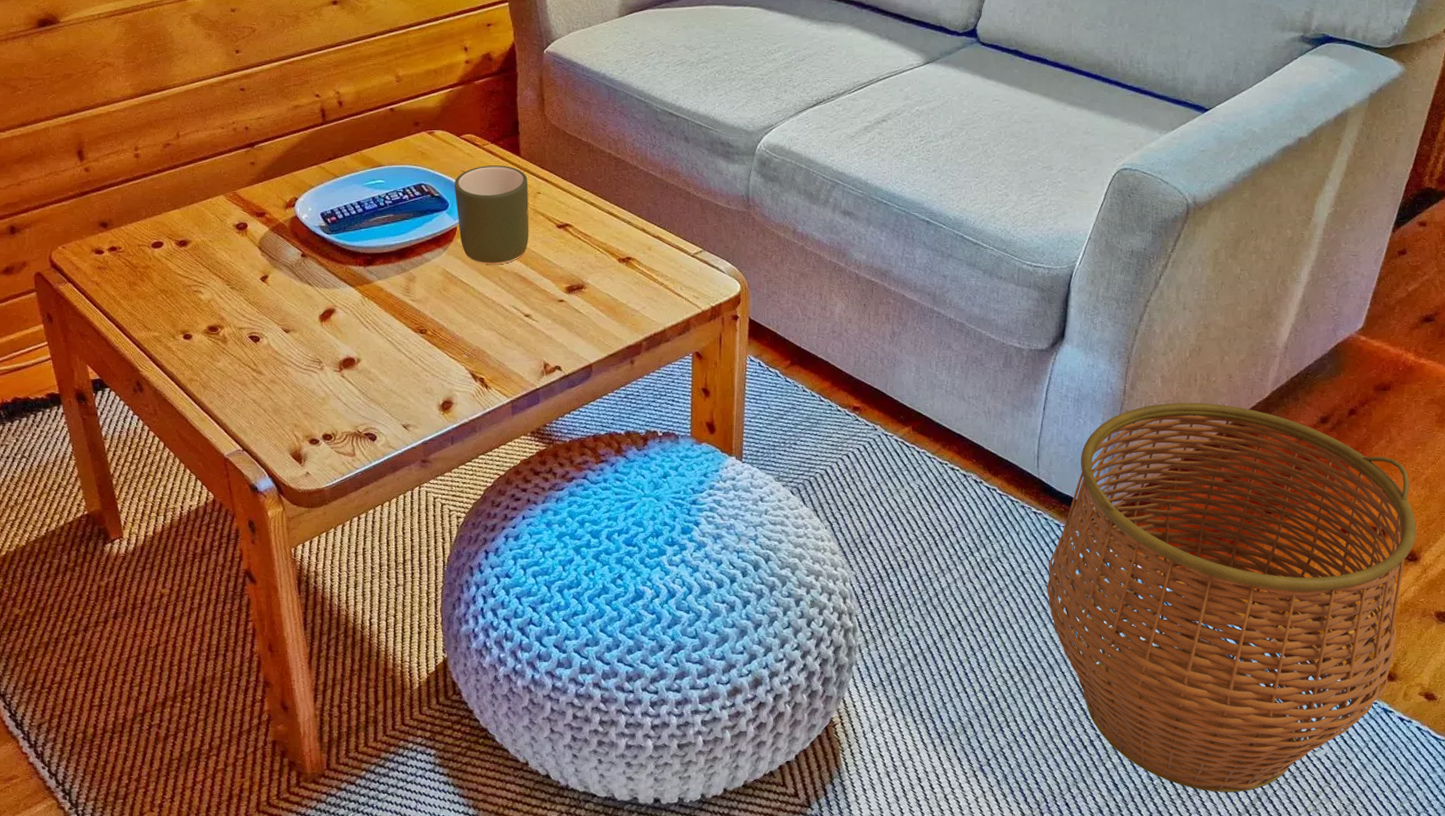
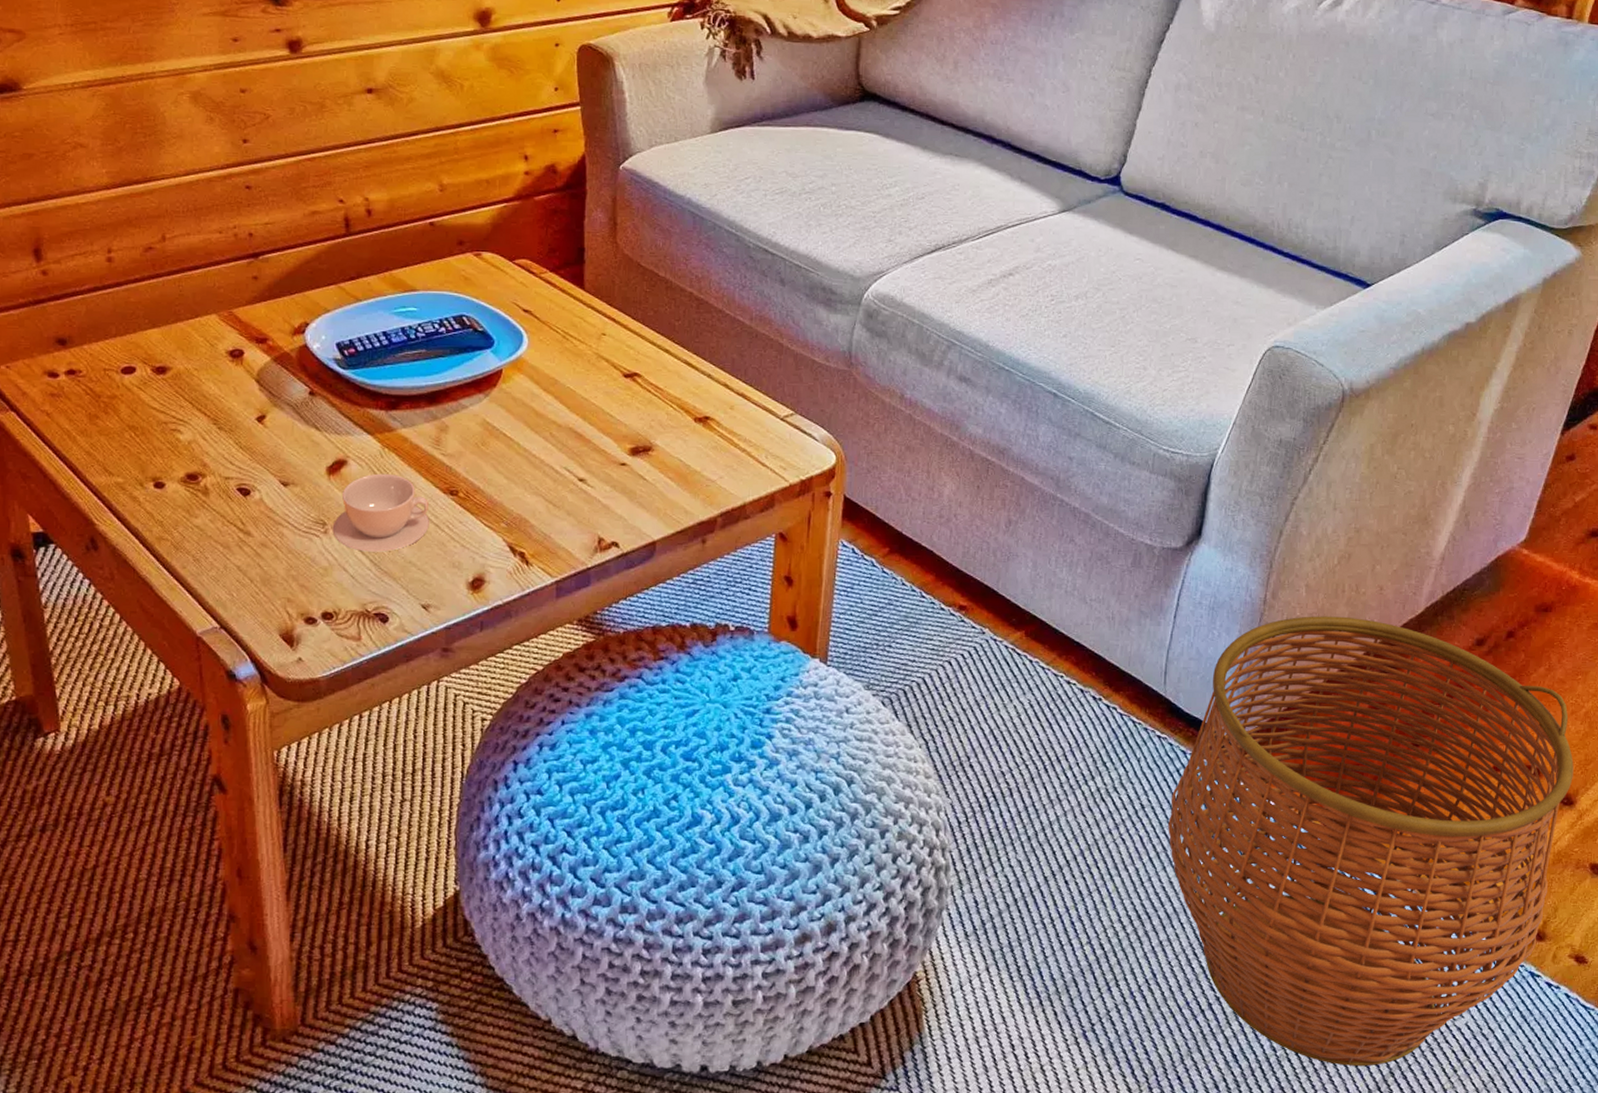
teacup: none [327,318,405,383] -> present [332,473,429,552]
mug: present [454,165,529,265] -> none [502,298,592,418]

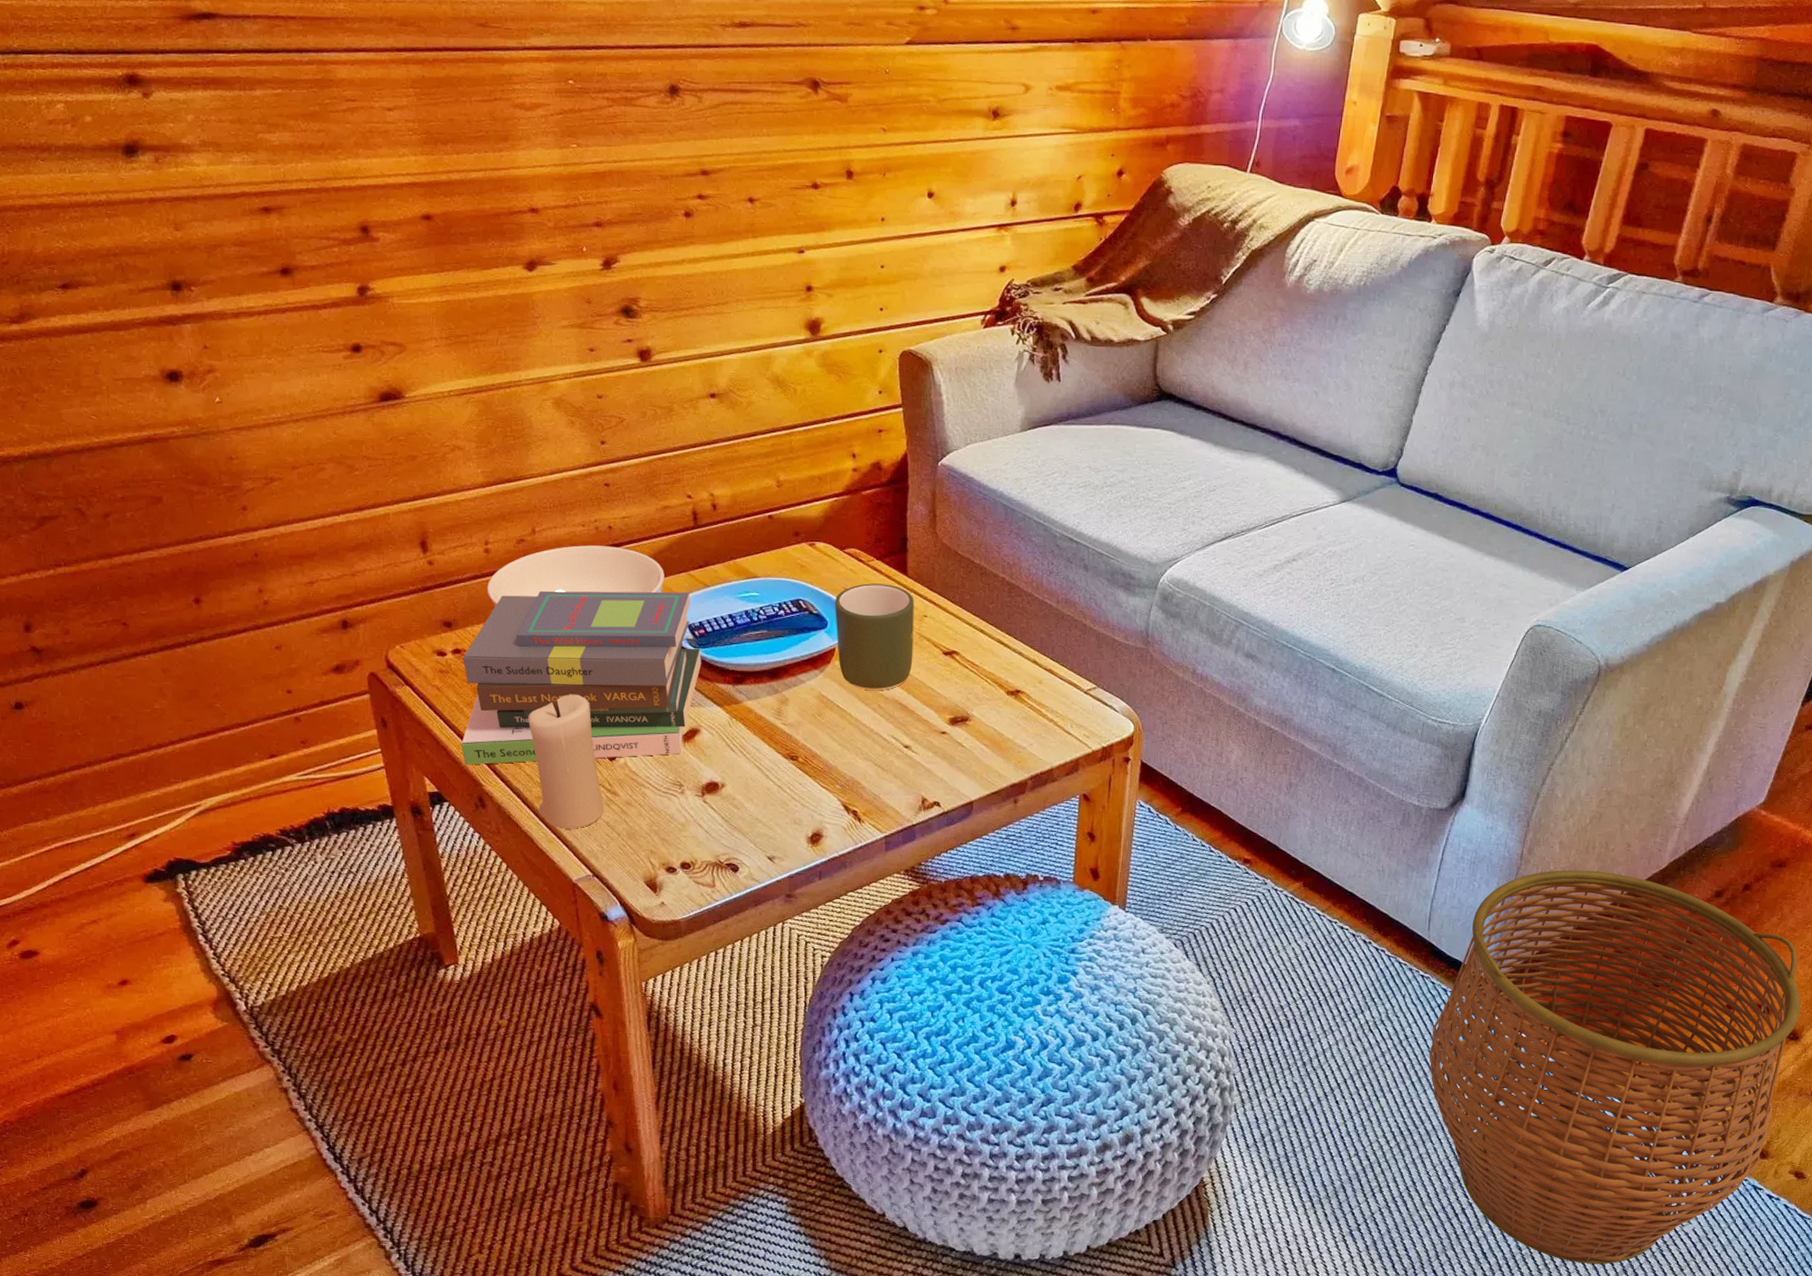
books: none [72,304,351,502] -> present [461,590,702,765]
bowl: none [107,254,311,323] -> present [486,545,664,607]
candle: none [150,420,235,574] -> present [528,694,604,829]
teacup: present [332,473,429,552] -> none [688,741,773,810]
mug: none [502,298,592,418] -> present [835,583,914,691]

